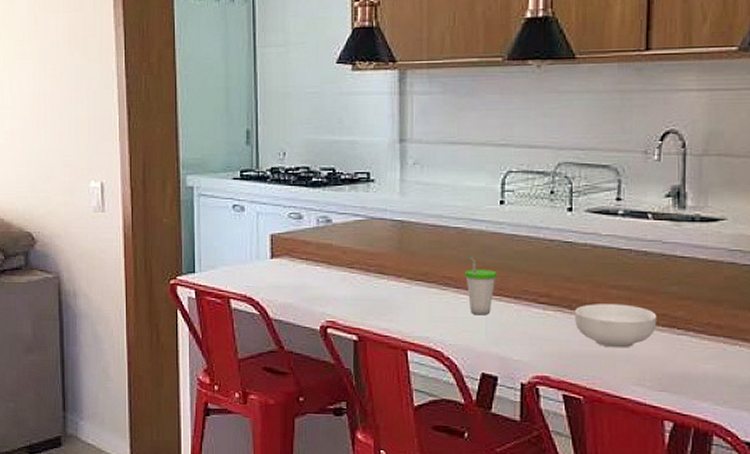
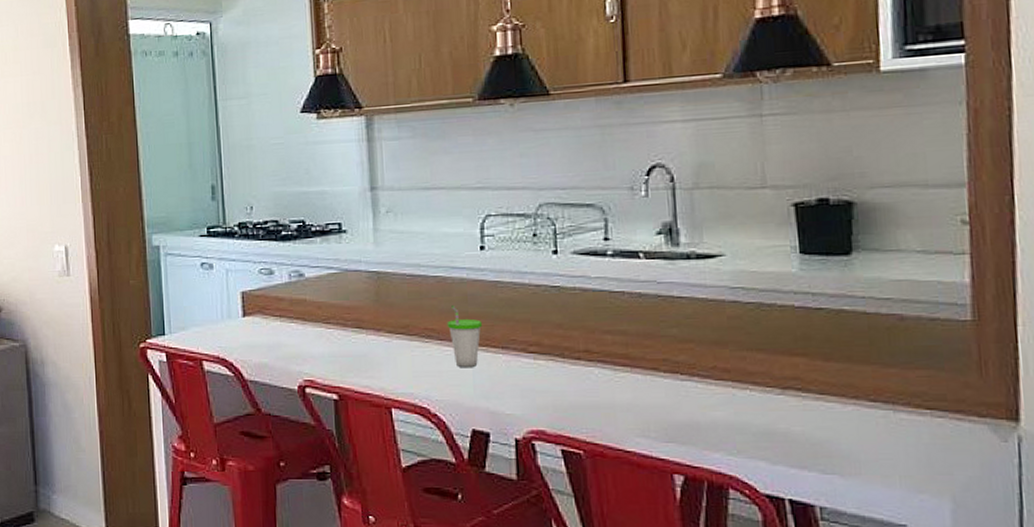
cereal bowl: present [575,304,657,348] -> none [568,350,658,397]

